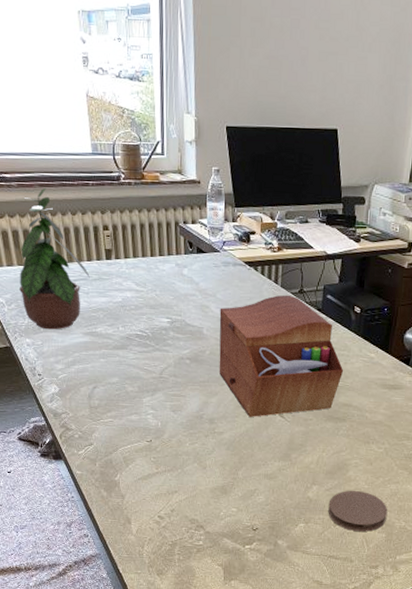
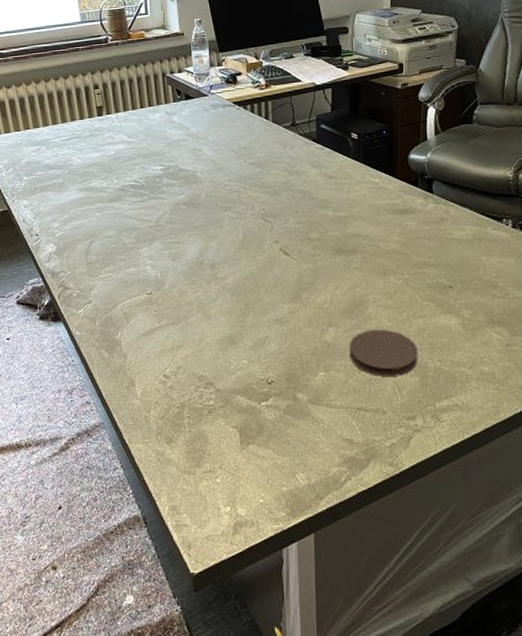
potted plant: present [18,187,90,330] -> none [15,57,83,190]
sewing box: present [219,295,344,417] -> none [212,129,348,258]

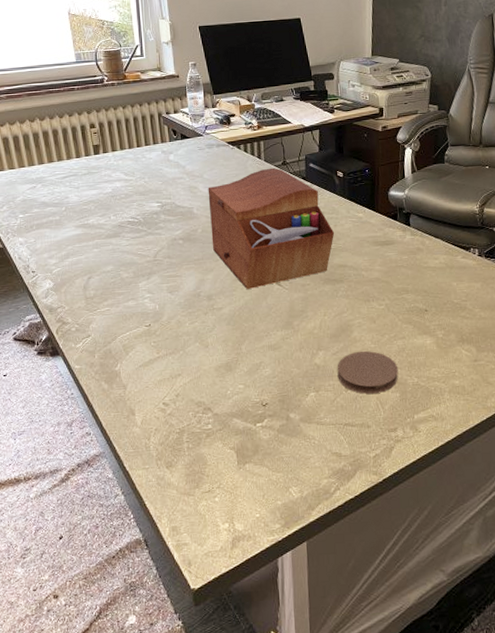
sewing box: none [212,129,348,258] -> present [208,167,335,289]

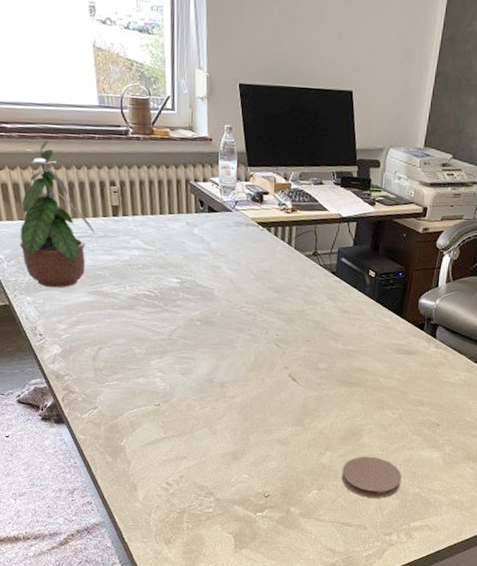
potted plant: none [10,96,80,227] -> present [19,139,96,288]
sewing box: present [208,167,335,289] -> none [230,257,358,381]

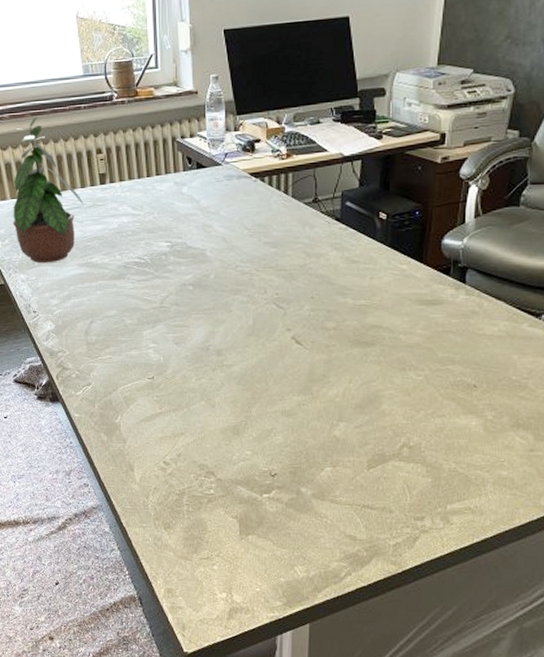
coaster: present [341,456,402,498] -> none [359,426,433,476]

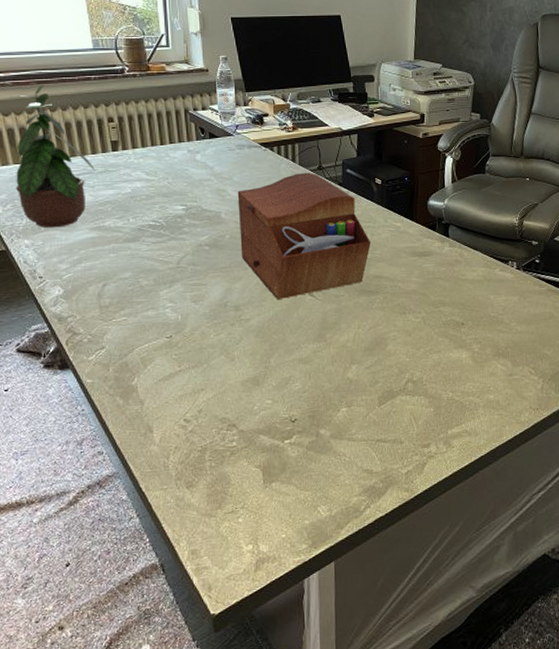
sewing box: none [224,205,370,346] -> present [237,172,371,299]

